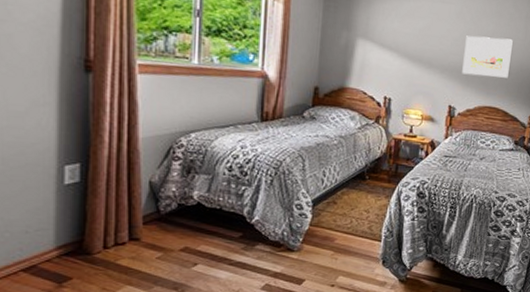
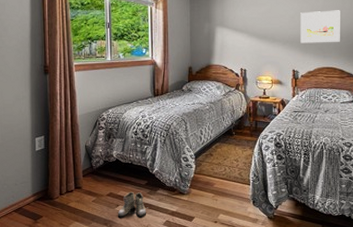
boots: none [194,247,242,280] -> present [117,192,149,218]

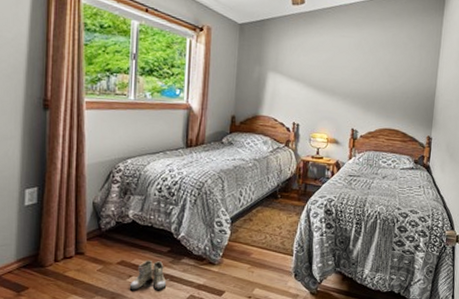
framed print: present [300,10,340,43] -> none [362,65,409,102]

